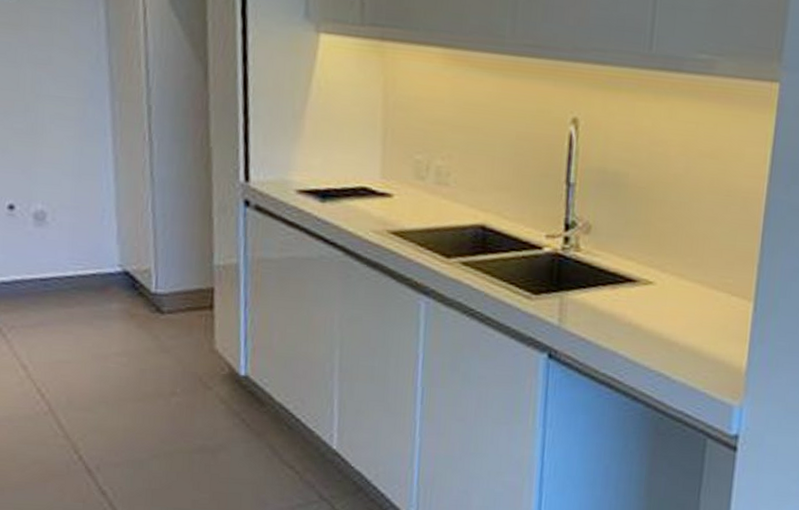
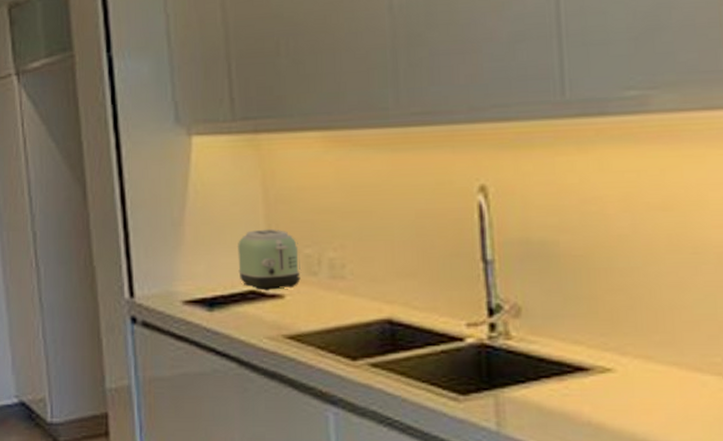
toaster: none [353,132,411,190] -> present [237,229,302,292]

